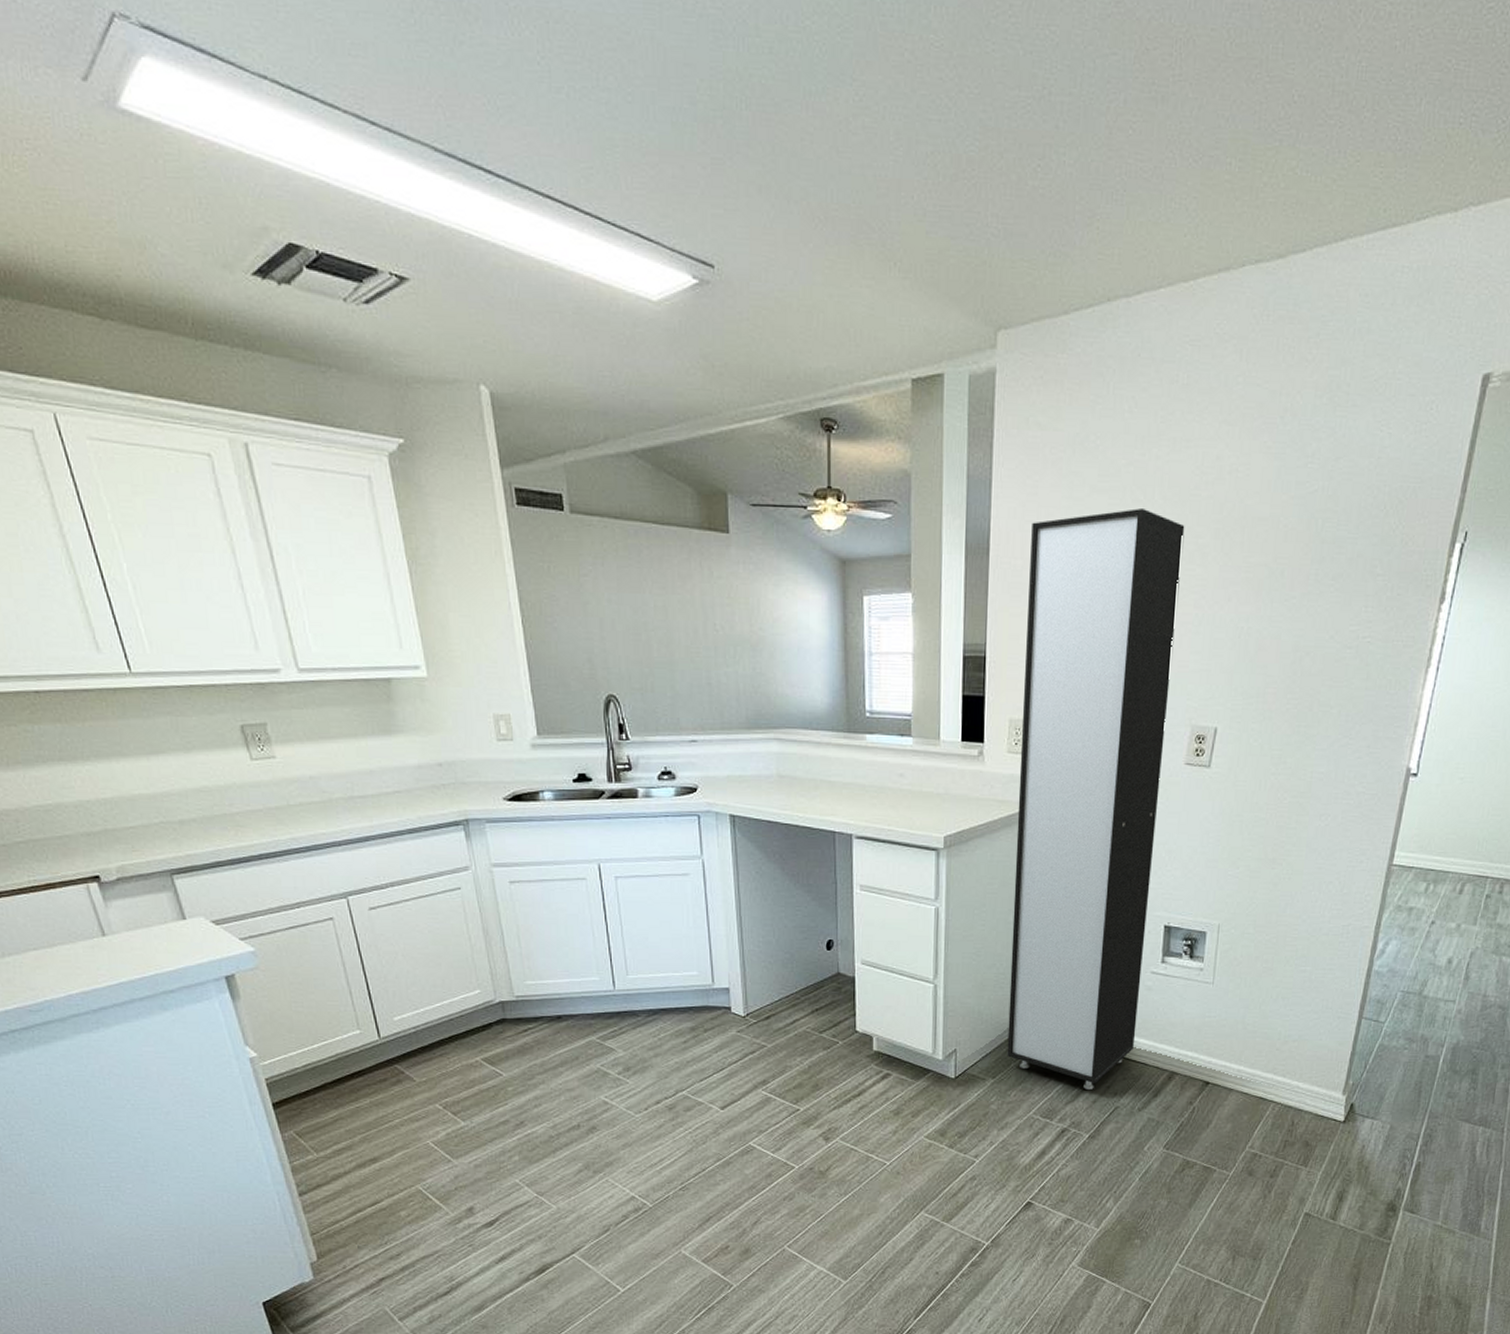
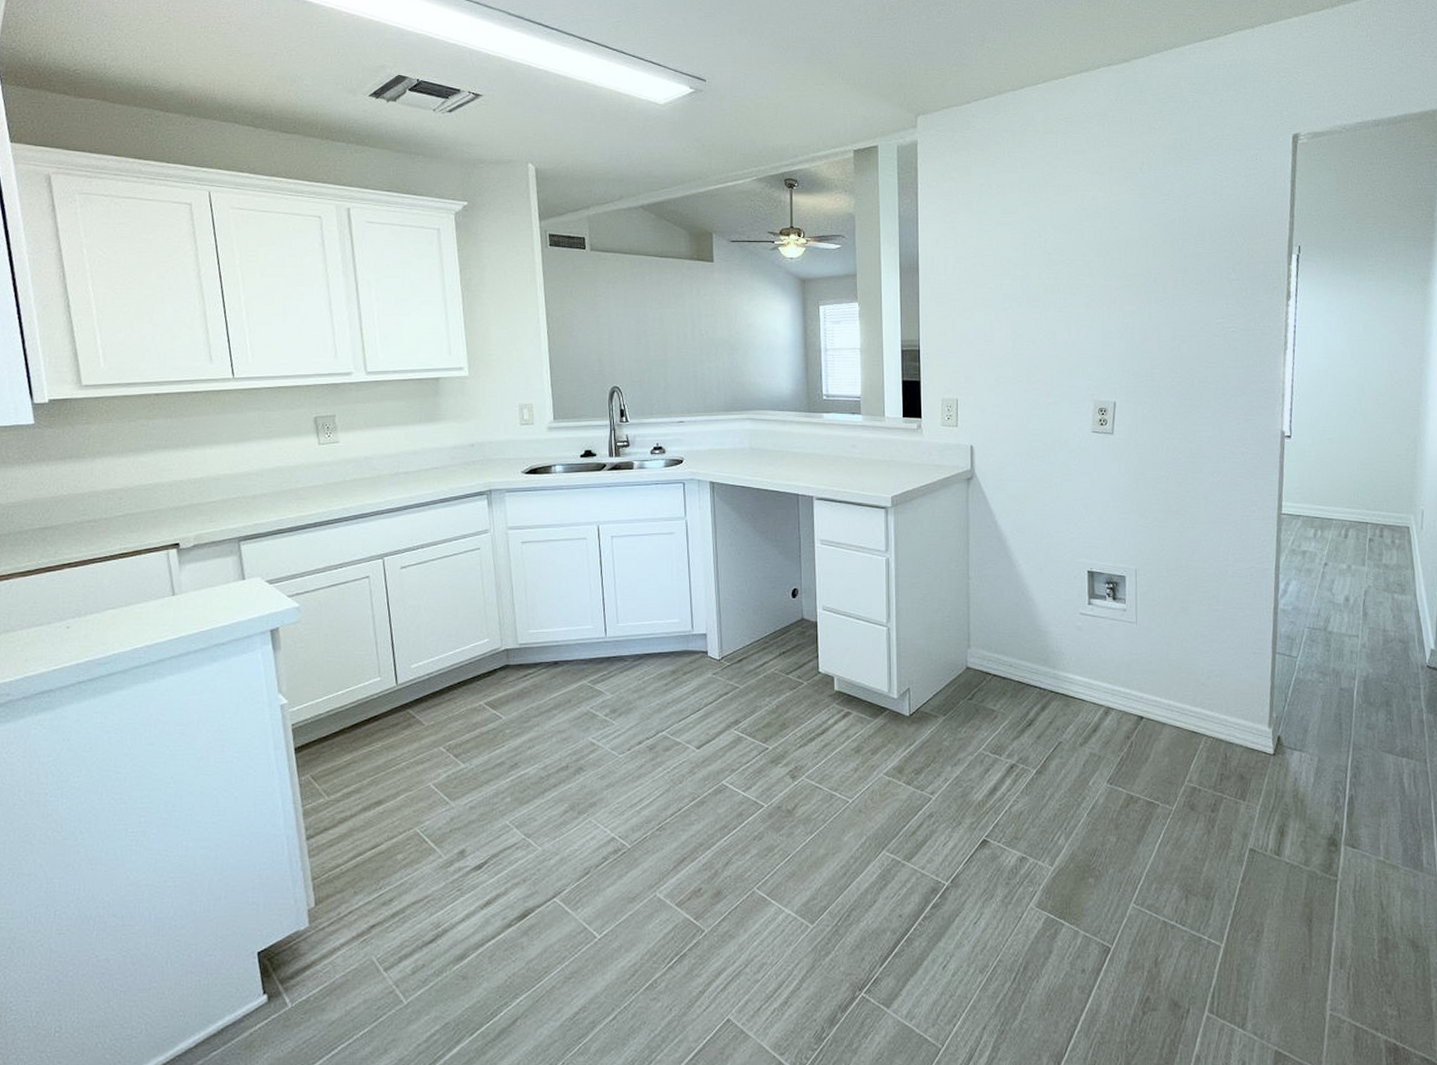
cabinet: present [1007,508,1185,1090] -> none [951,236,1073,725]

